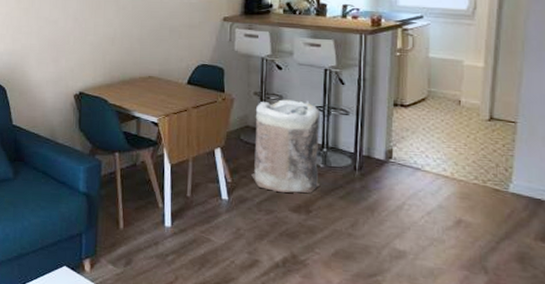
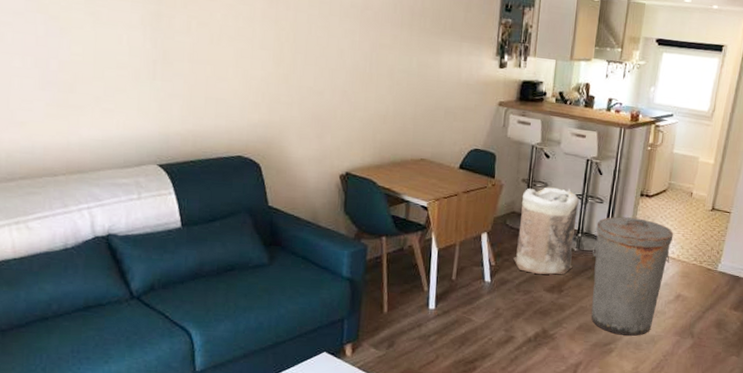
trash can: none [342,129,443,268] -> present [591,216,674,336]

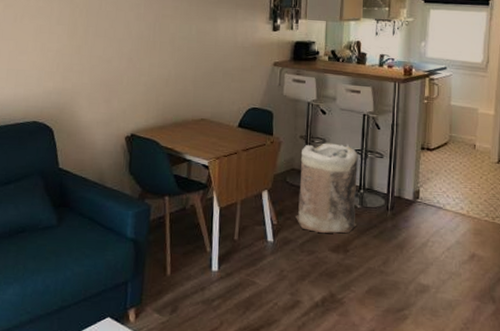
trash can: present [591,216,674,336] -> none [377,171,460,301]

